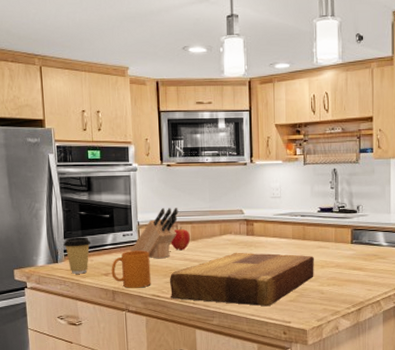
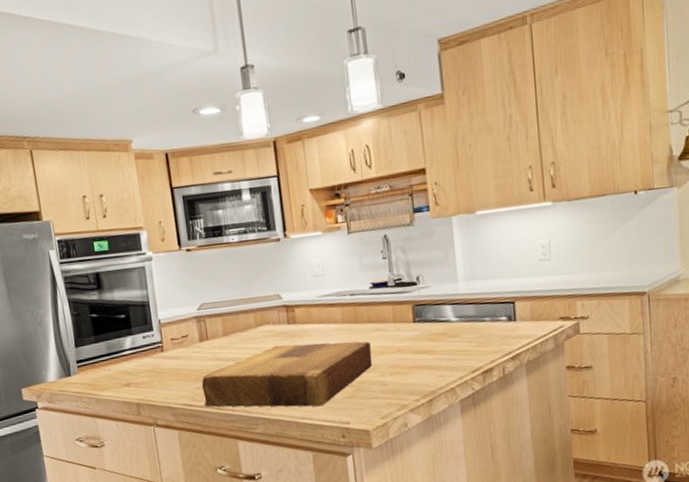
coffee cup: present [63,237,91,274] -> none [75,343,107,388]
mug: present [111,250,151,288] -> none [132,352,181,399]
knife block: present [130,208,178,259] -> none [153,299,206,362]
apple: present [171,227,190,251] -> none [199,321,222,349]

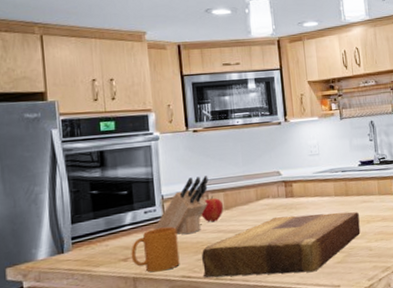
mug: none [132,352,181,399] -> present [131,226,180,273]
knife block: none [153,299,206,362] -> present [154,176,209,235]
apple: none [199,321,222,349] -> present [201,196,223,222]

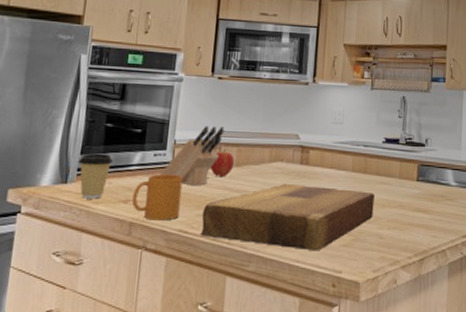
coffee cup: none [70,219,106,264] -> present [78,153,114,199]

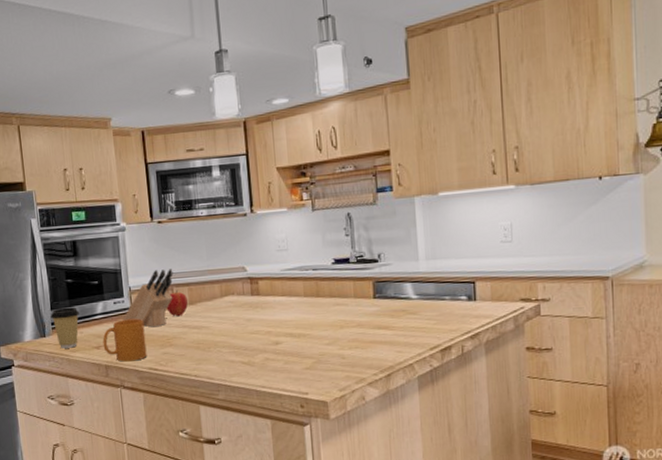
cutting board: present [200,183,375,250] -> none [167,314,332,376]

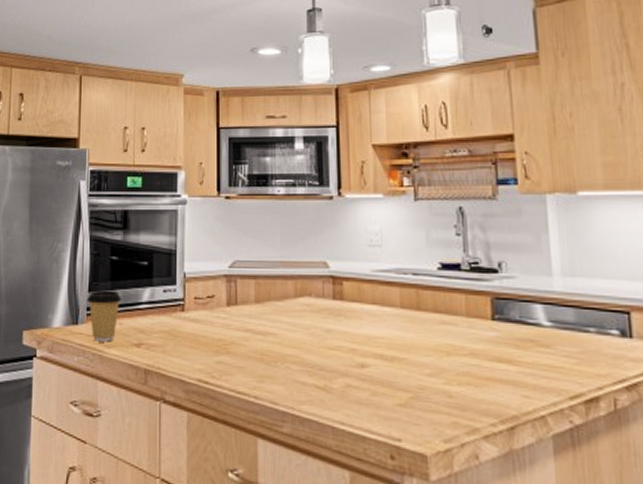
mug: present [102,318,147,362] -> none [145,313,197,368]
knife block: present [122,269,173,327] -> none [172,255,238,327]
apple: present [166,290,188,317] -> none [226,283,253,317]

